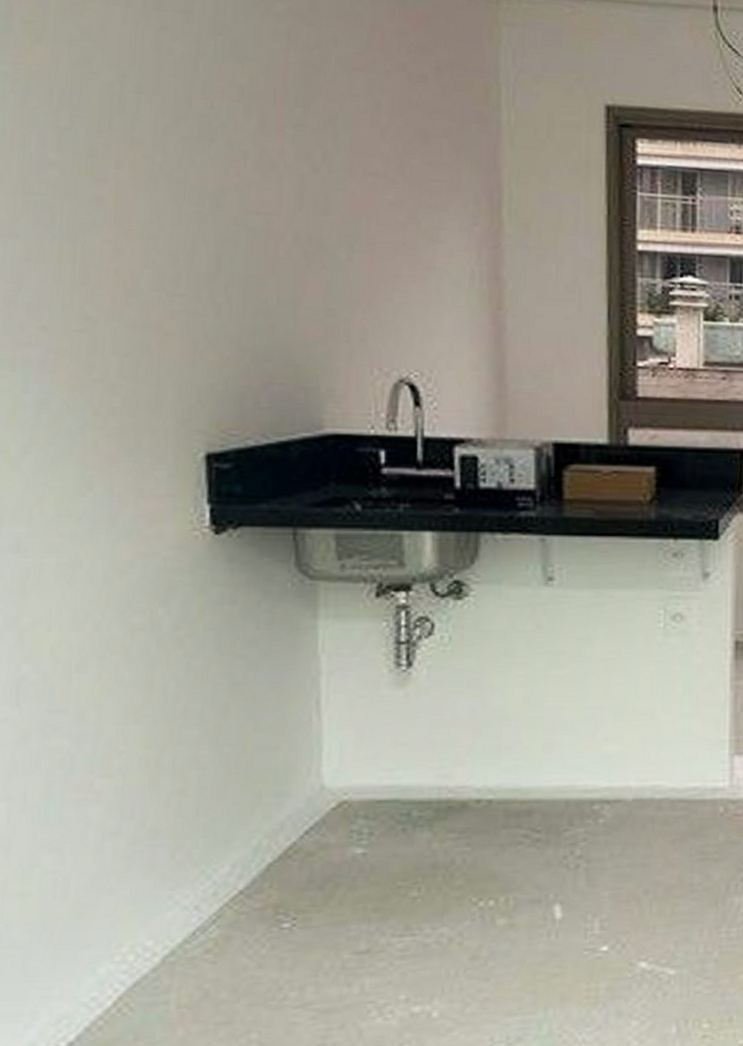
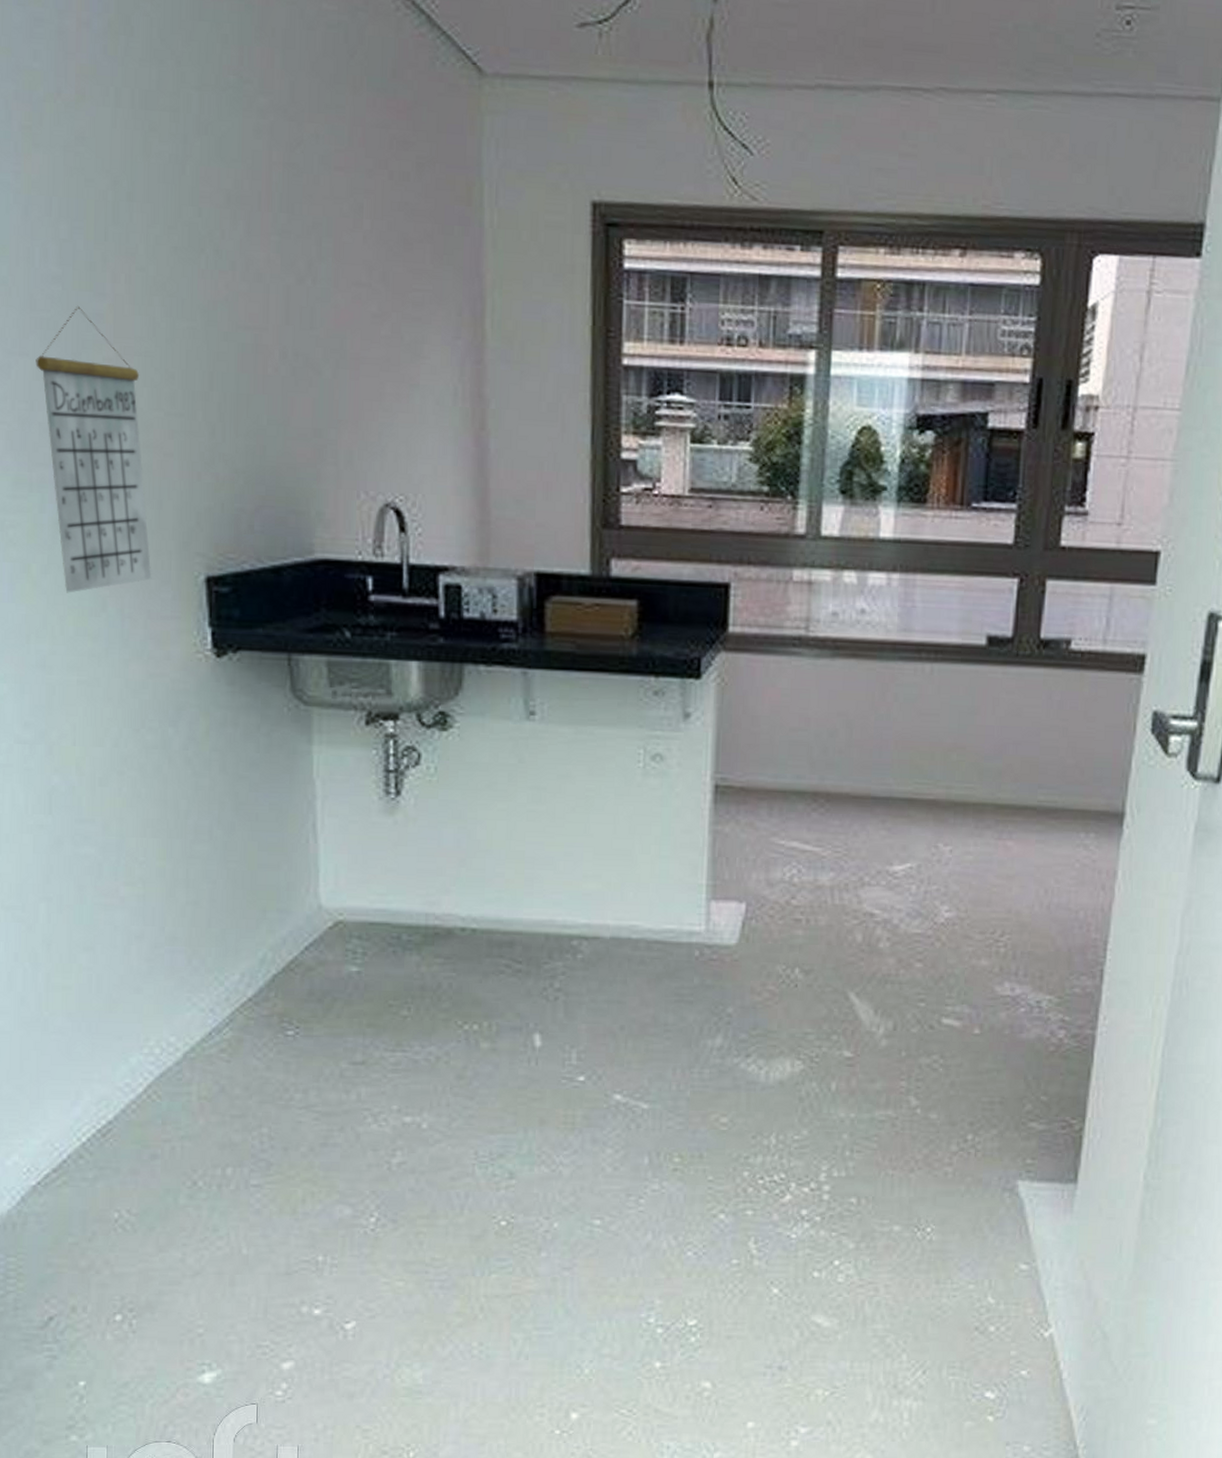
calendar: none [26,190,146,473] -> present [36,305,152,593]

